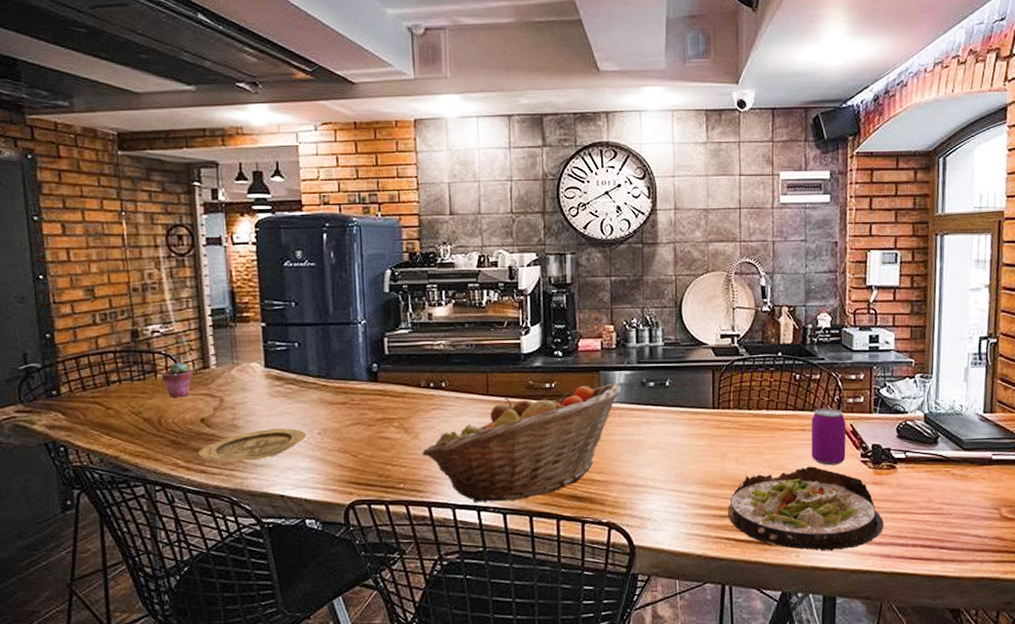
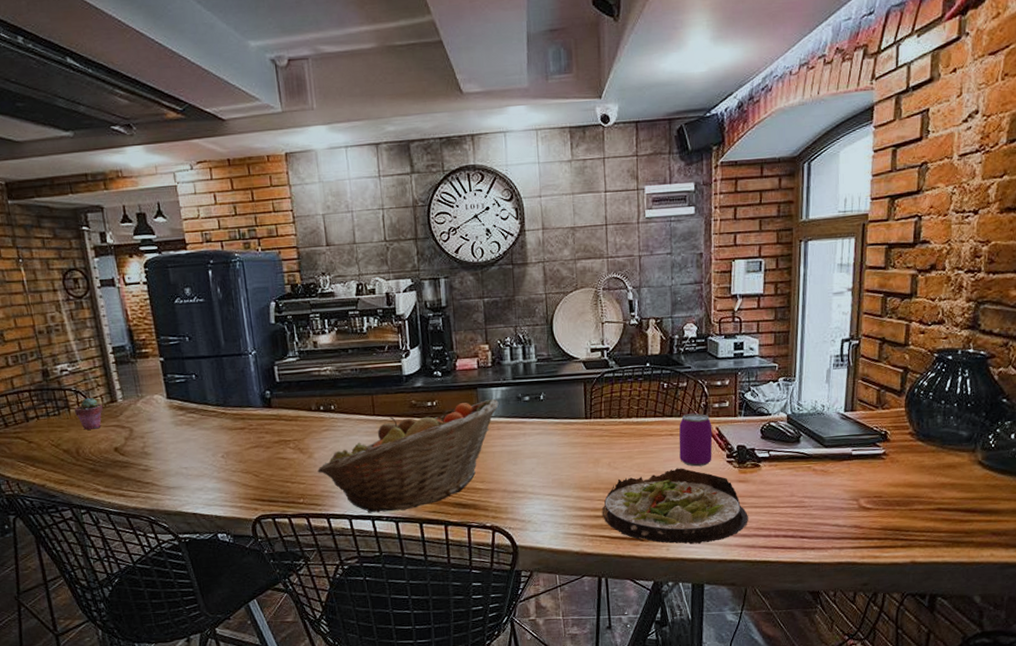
plate: present [199,427,307,462] -> none [116,453,212,486]

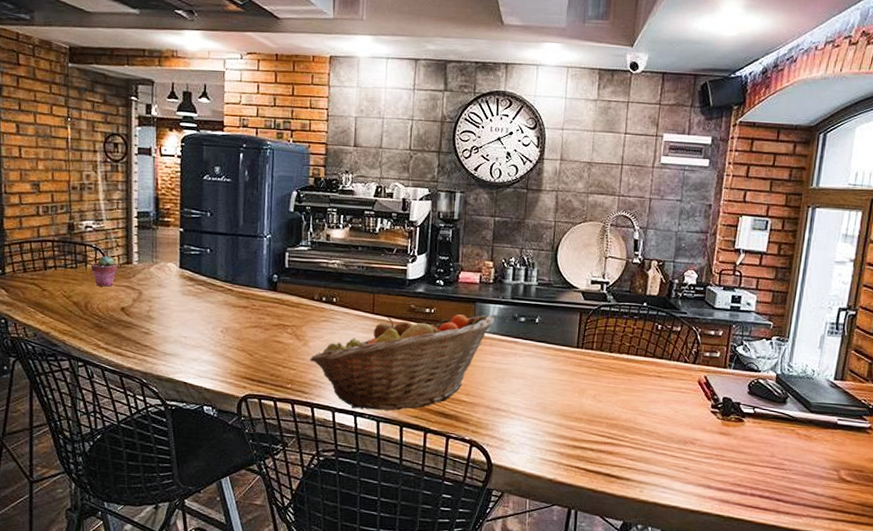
salad plate: present [601,468,748,545] -> none [580,410,726,491]
beverage can: present [679,413,713,467] -> none [664,358,701,413]

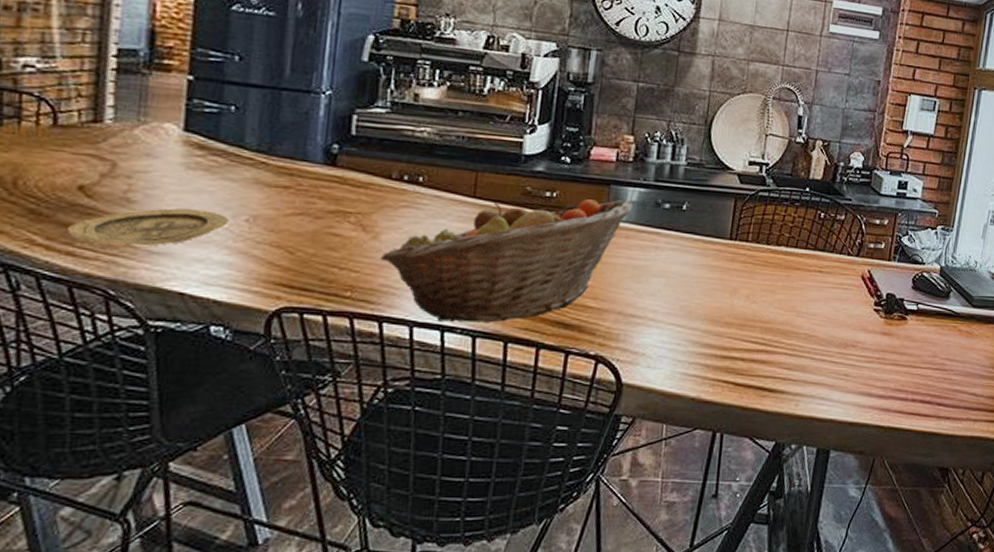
potted succulent: present [90,255,118,287] -> none [27,109,77,155]
plate: none [117,322,211,350] -> present [67,208,230,247]

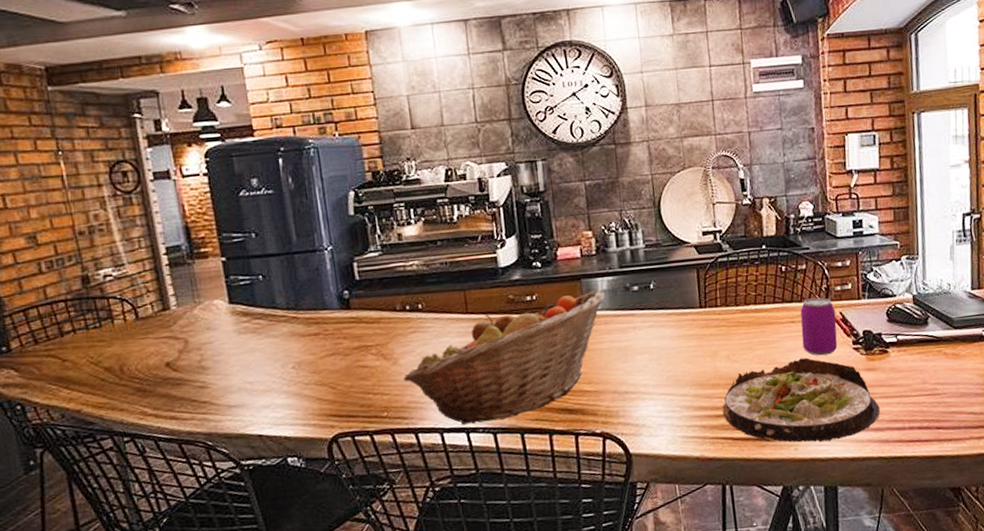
plate: present [67,208,230,247] -> none [166,365,281,407]
salad plate: none [729,310,888,401] -> present [722,357,880,443]
beverage can: none [825,250,865,312] -> present [800,297,838,356]

